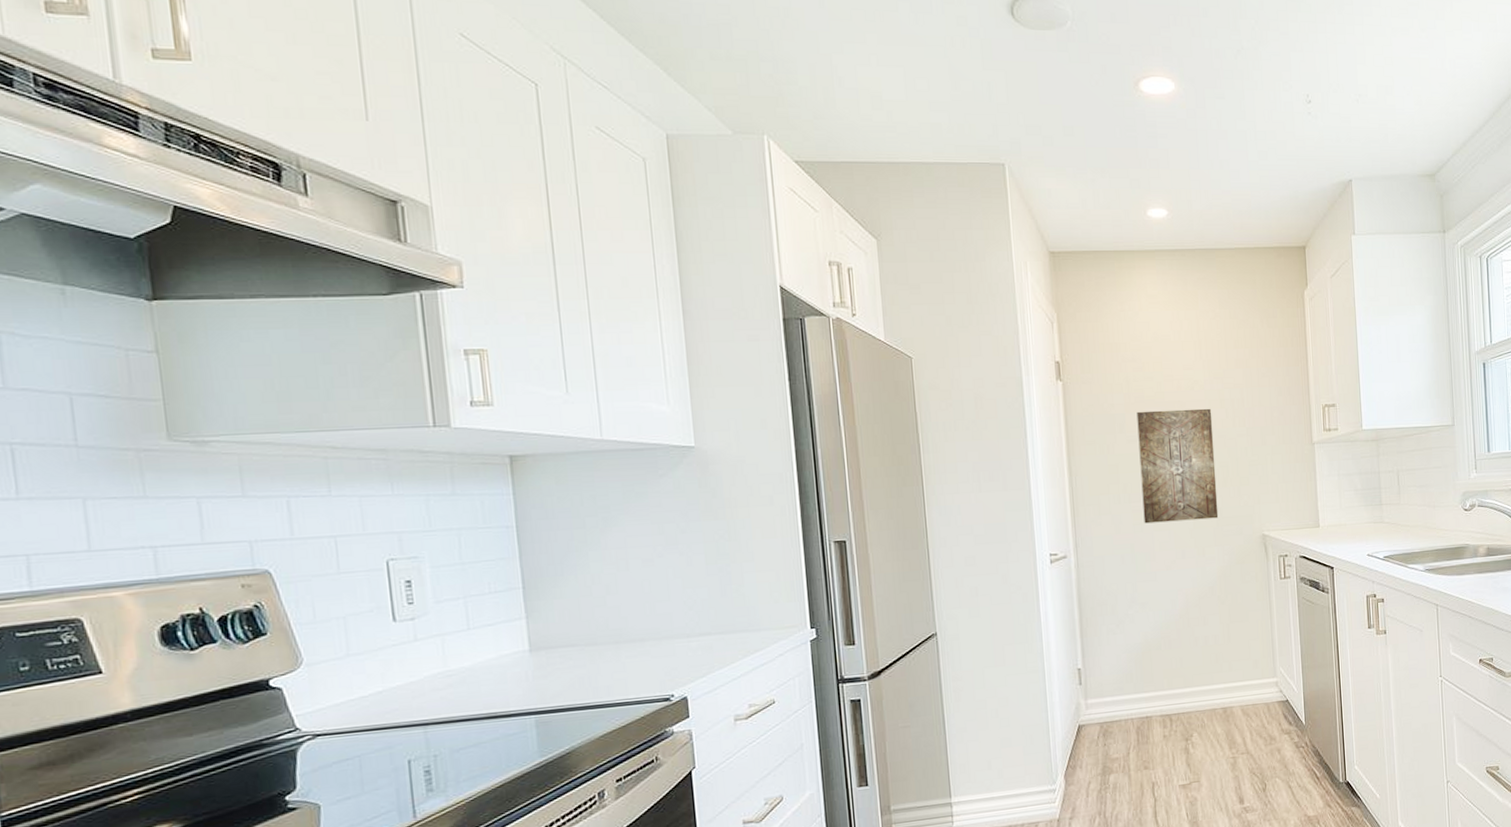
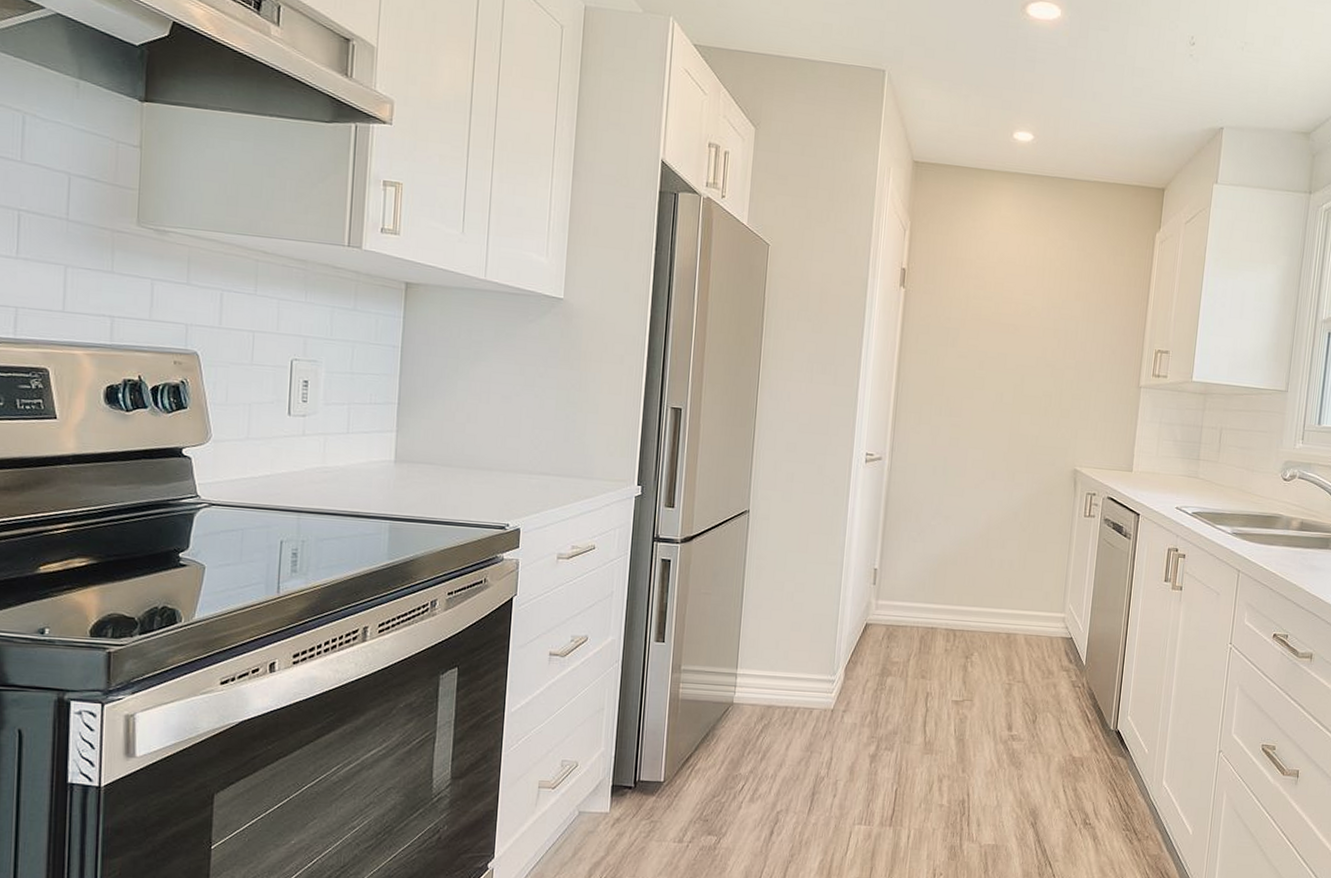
wall art: present [1136,408,1219,524] -> none [960,328,1045,446]

